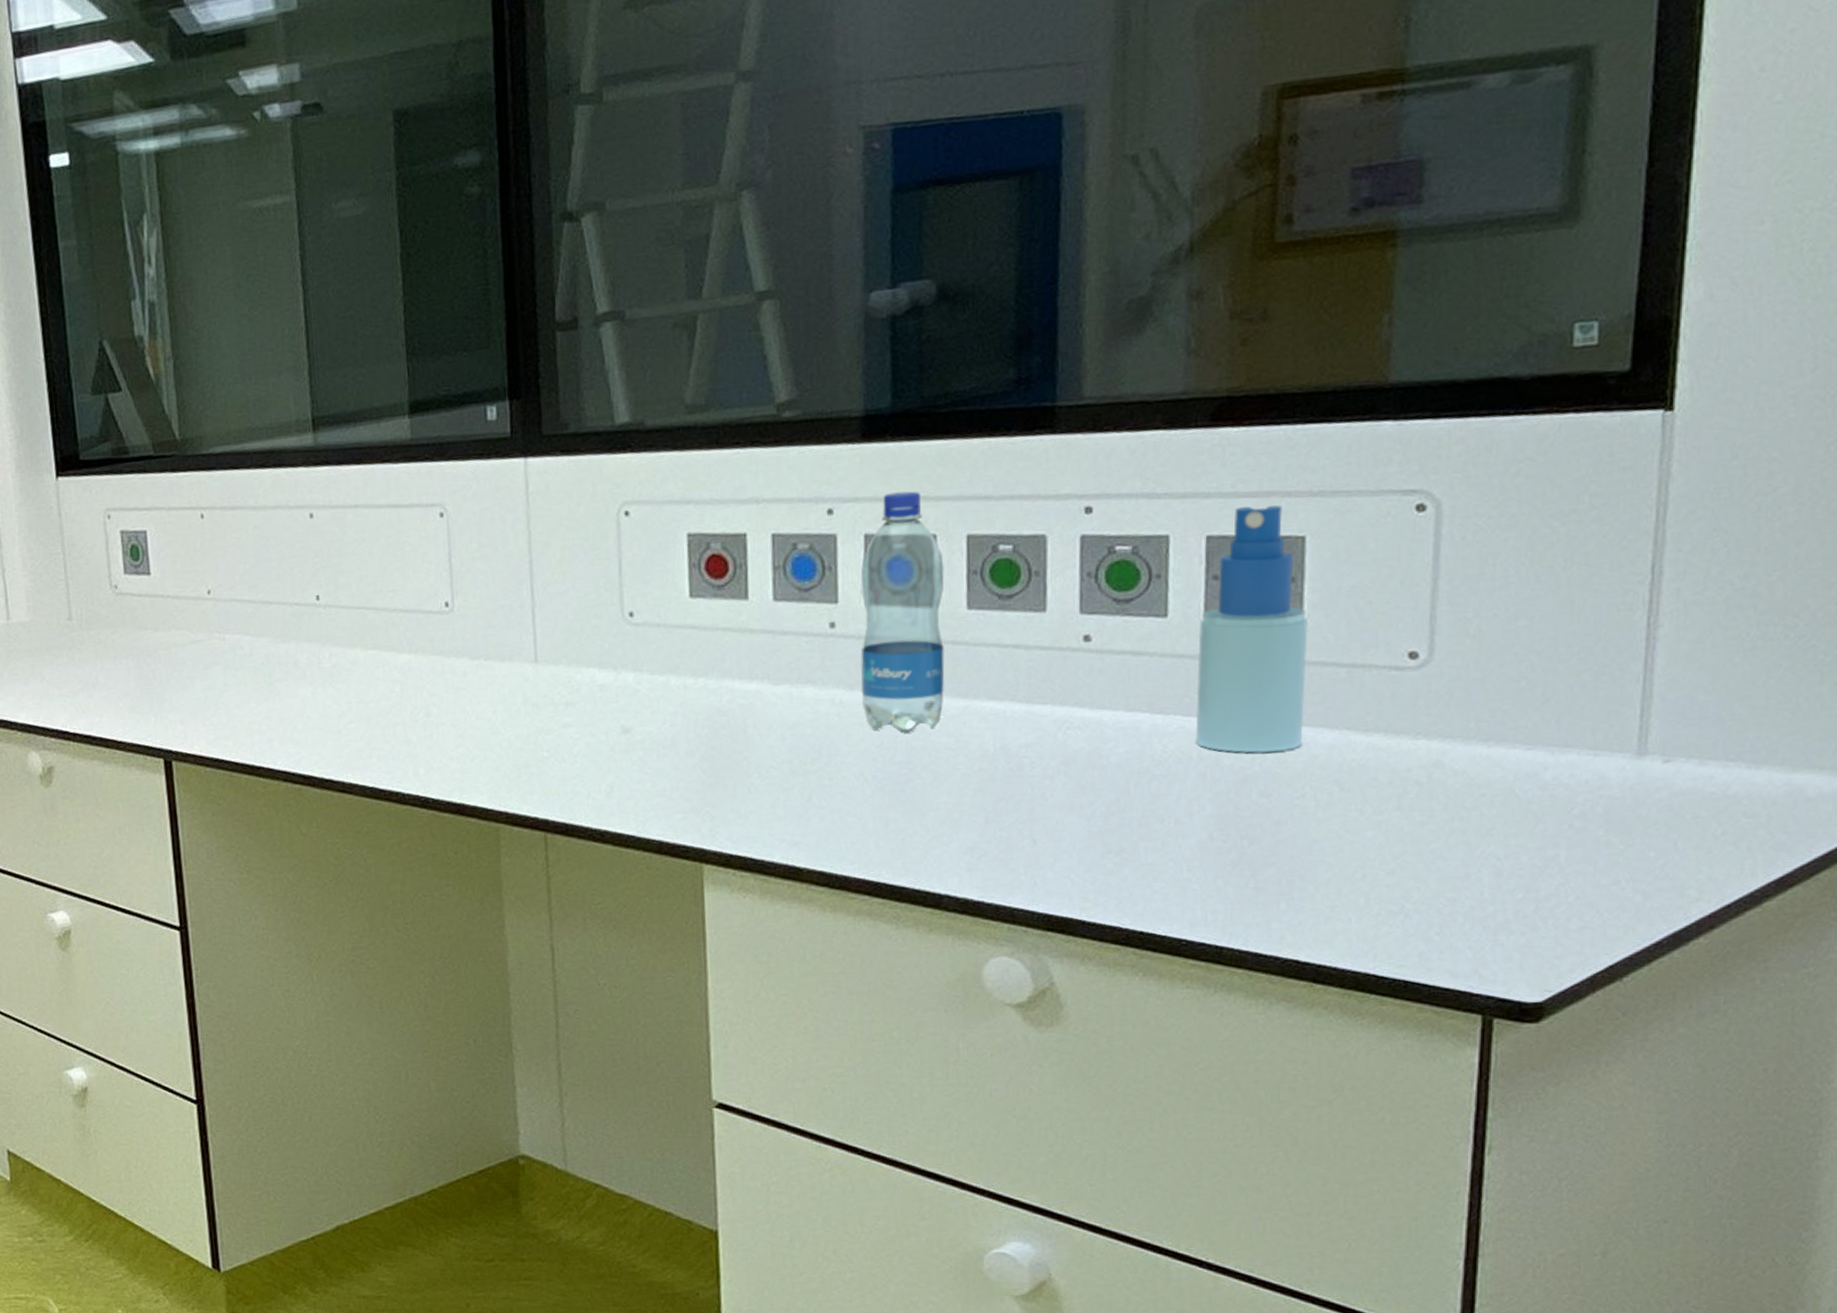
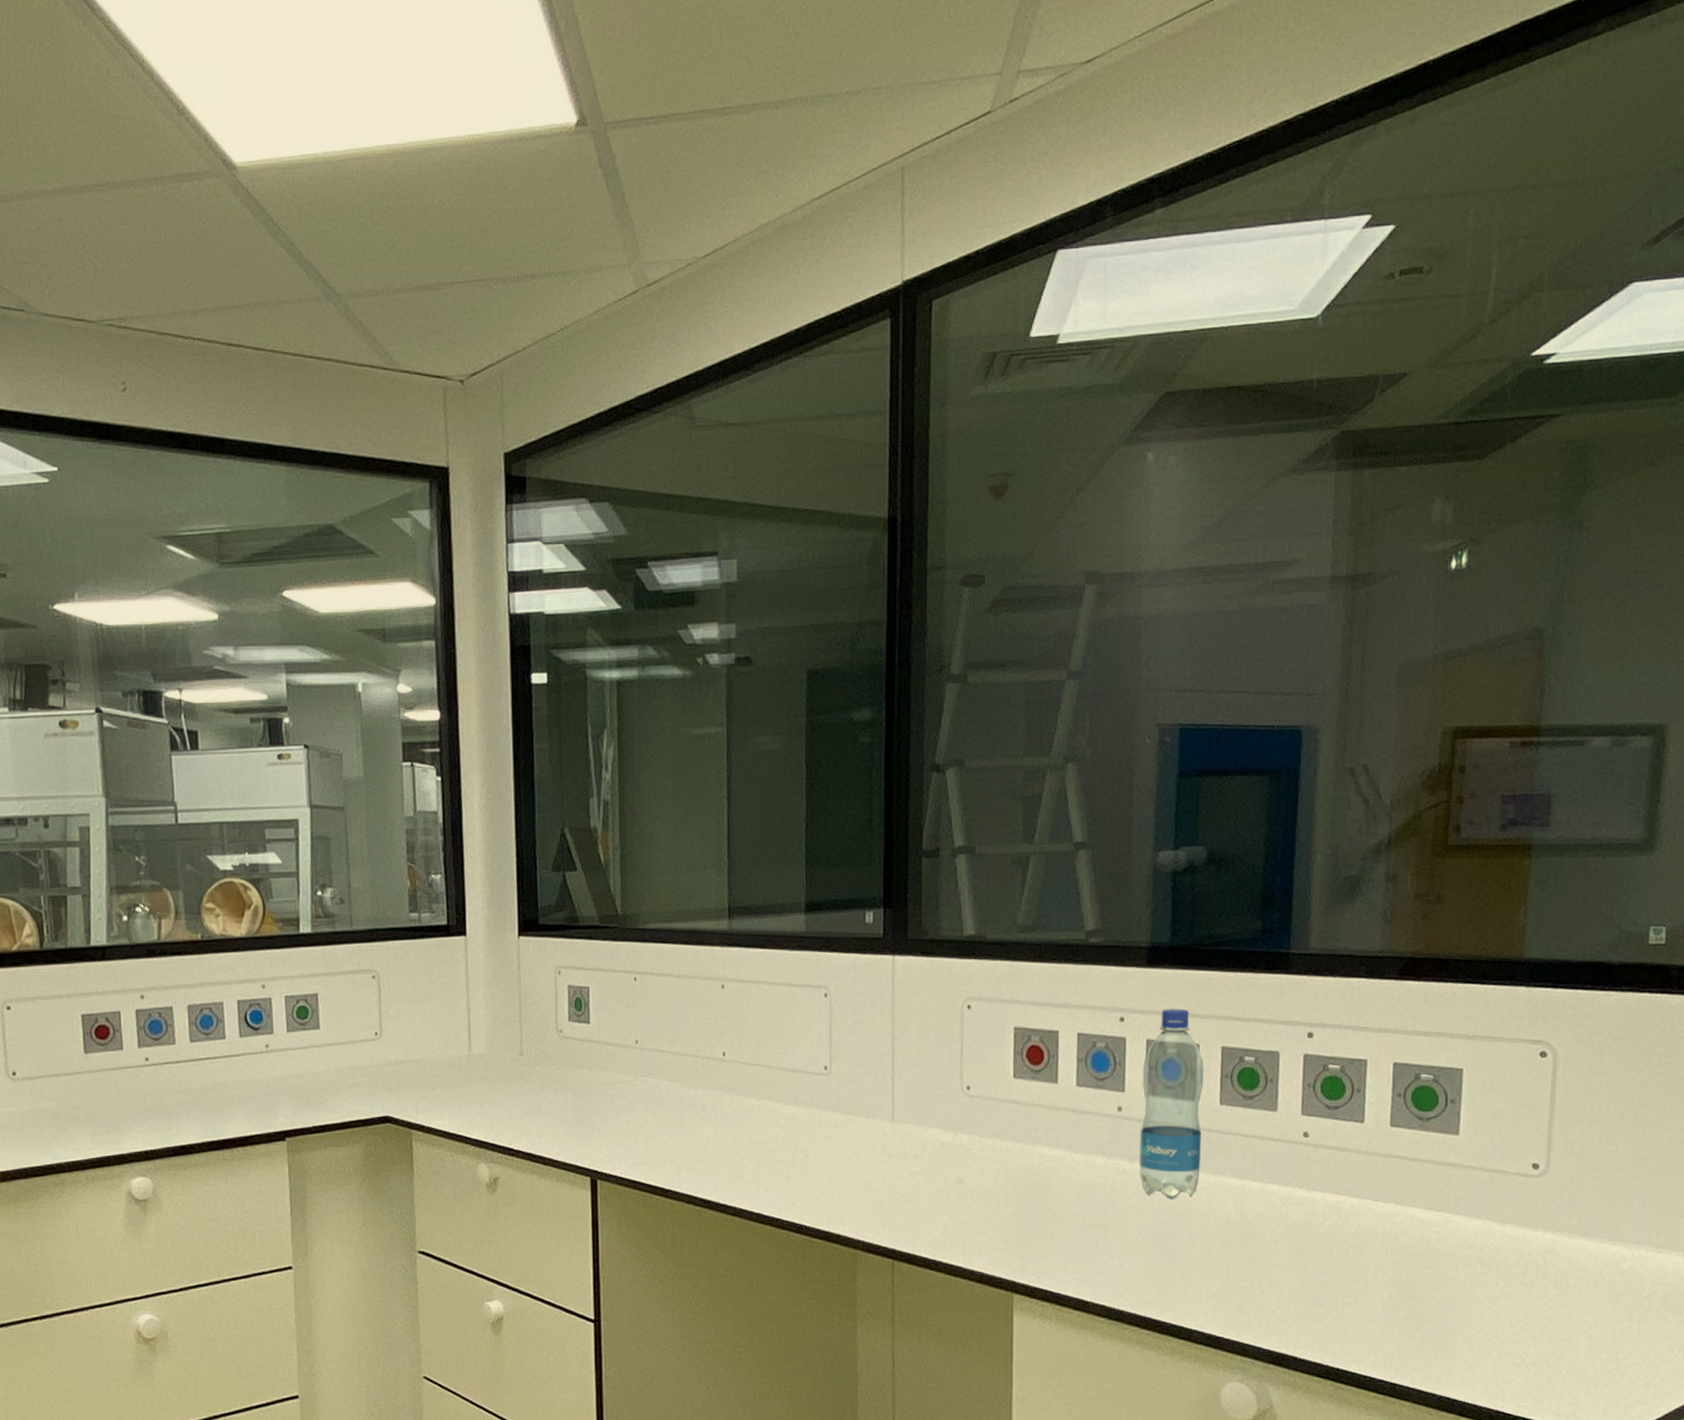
spray bottle: present [1195,505,1308,753] -> none [1381,1042,1463,1233]

